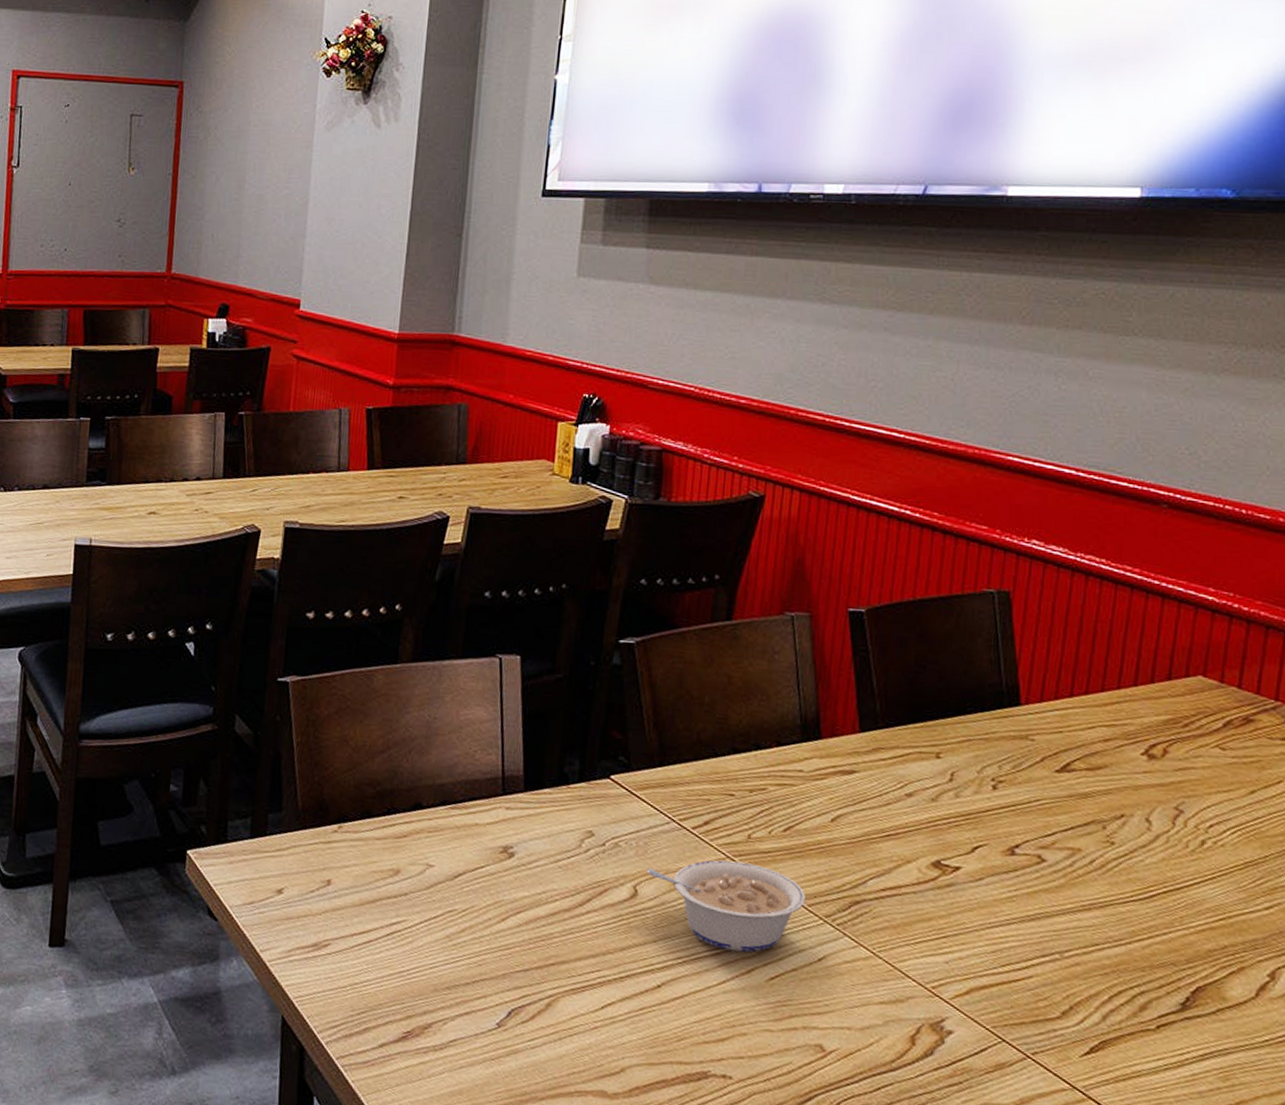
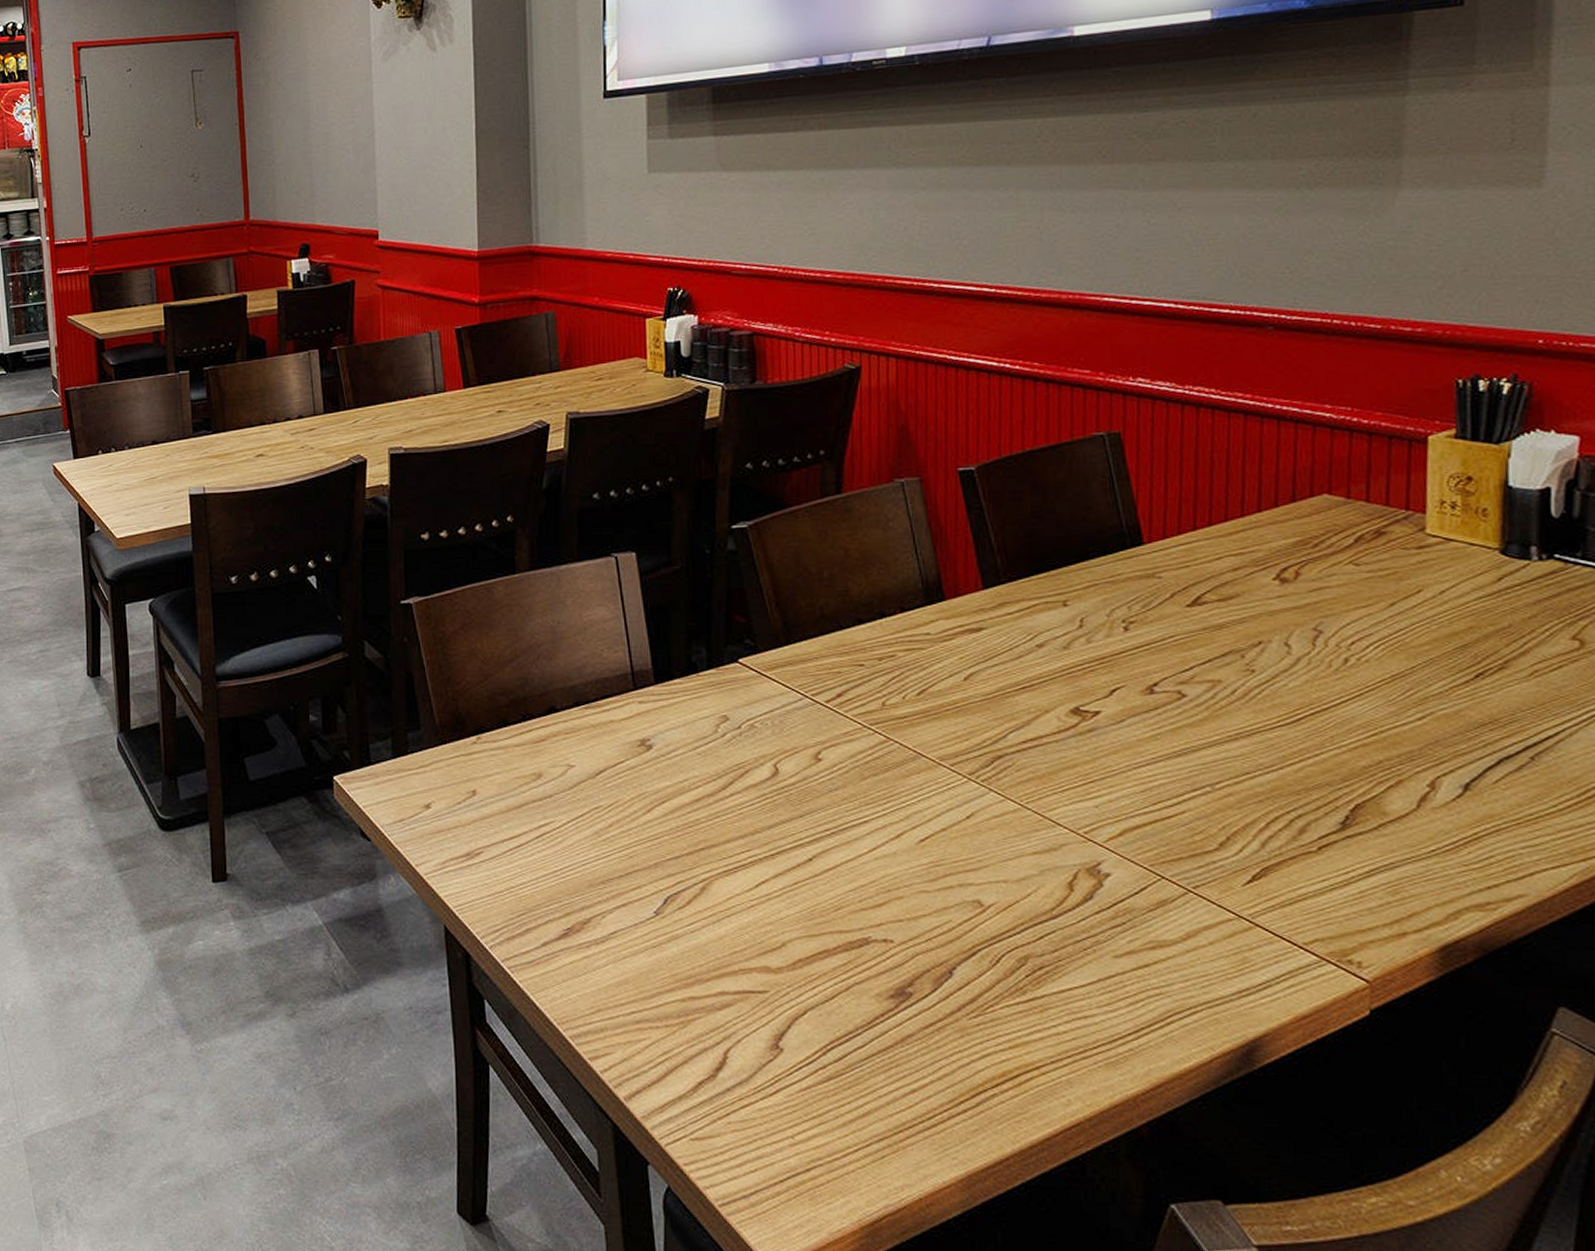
legume: present [646,860,806,953] -> none [785,730,948,818]

